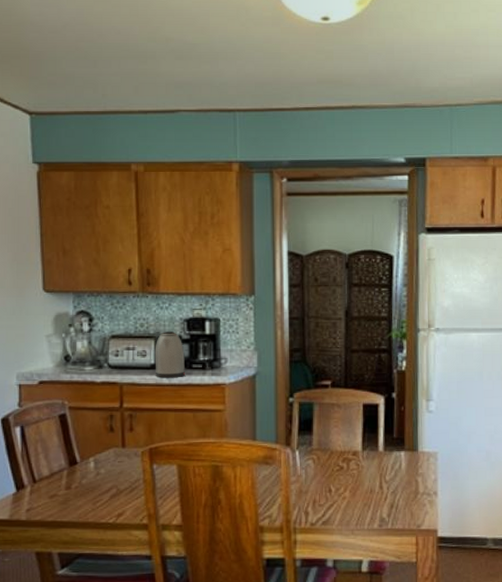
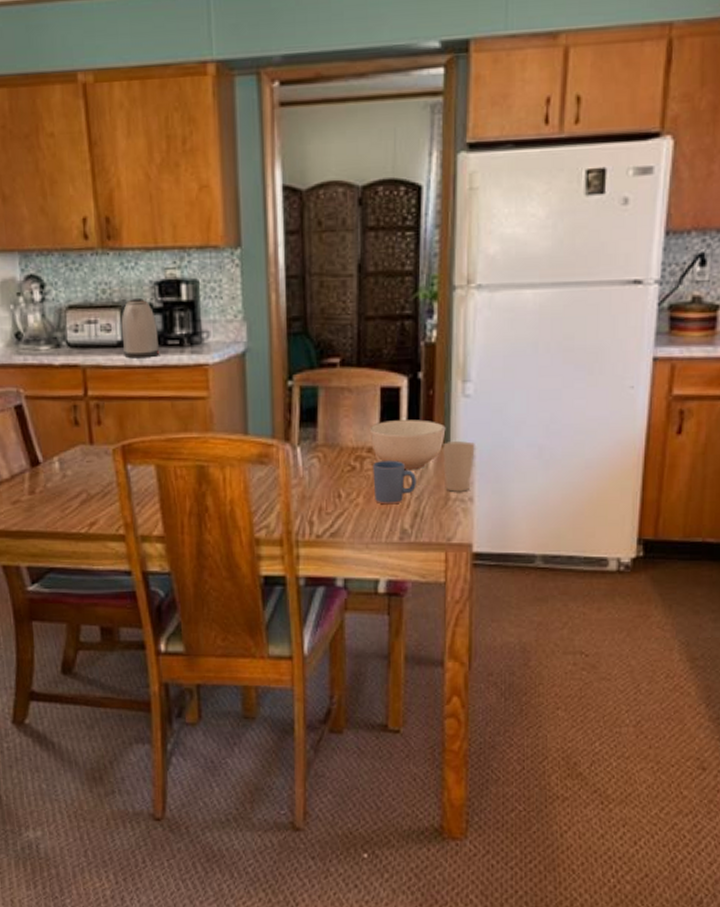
bowl: none [354,429,415,470] -> present [369,419,446,470]
mug: none [357,462,392,498] -> present [373,460,416,505]
cup: none [411,447,438,488] -> present [442,441,475,493]

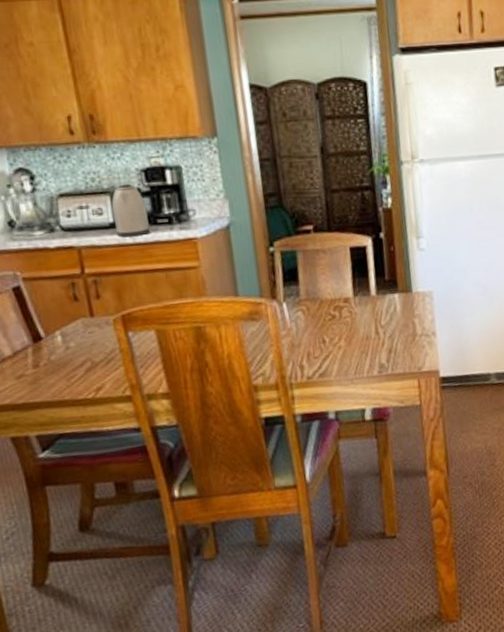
bowl: present [369,419,446,470] -> none [344,271,408,315]
mug: present [373,460,416,505] -> none [350,307,388,345]
cup: present [442,441,475,493] -> none [406,286,433,329]

